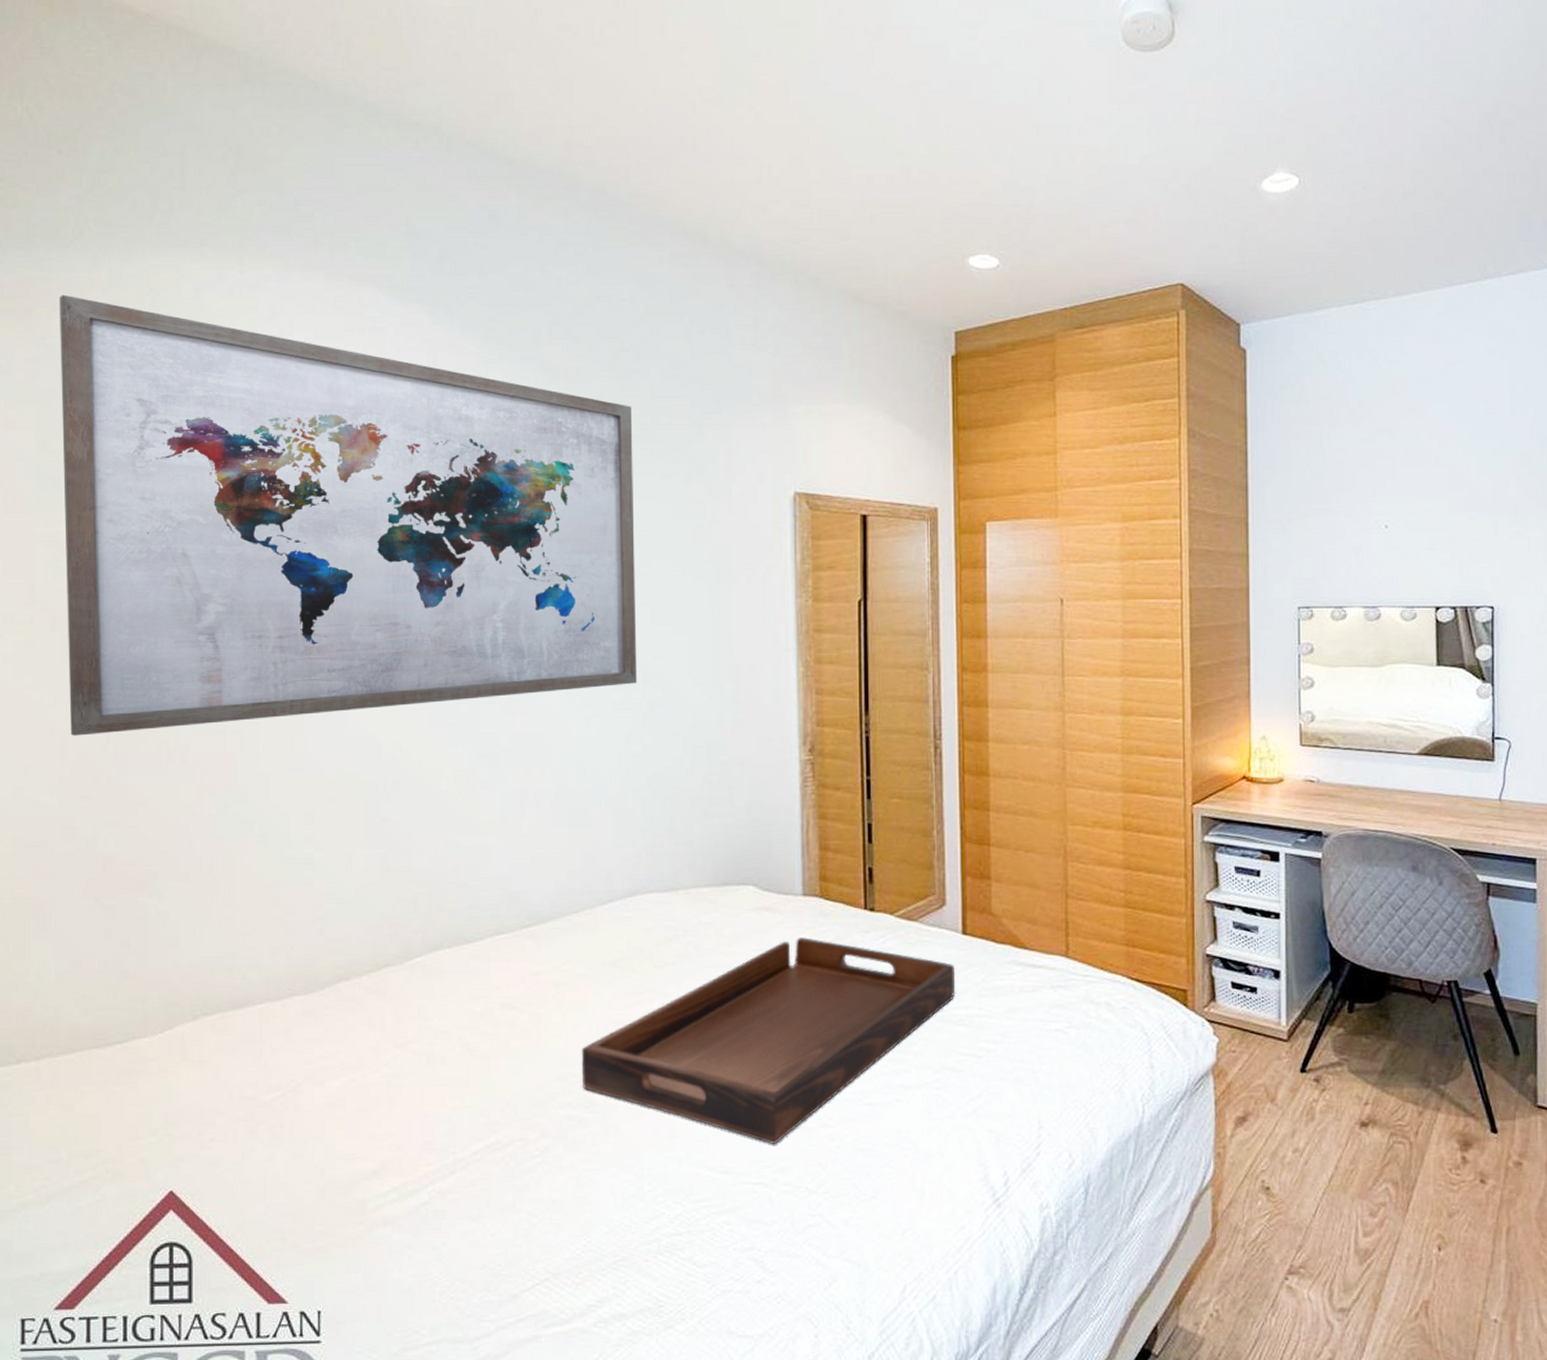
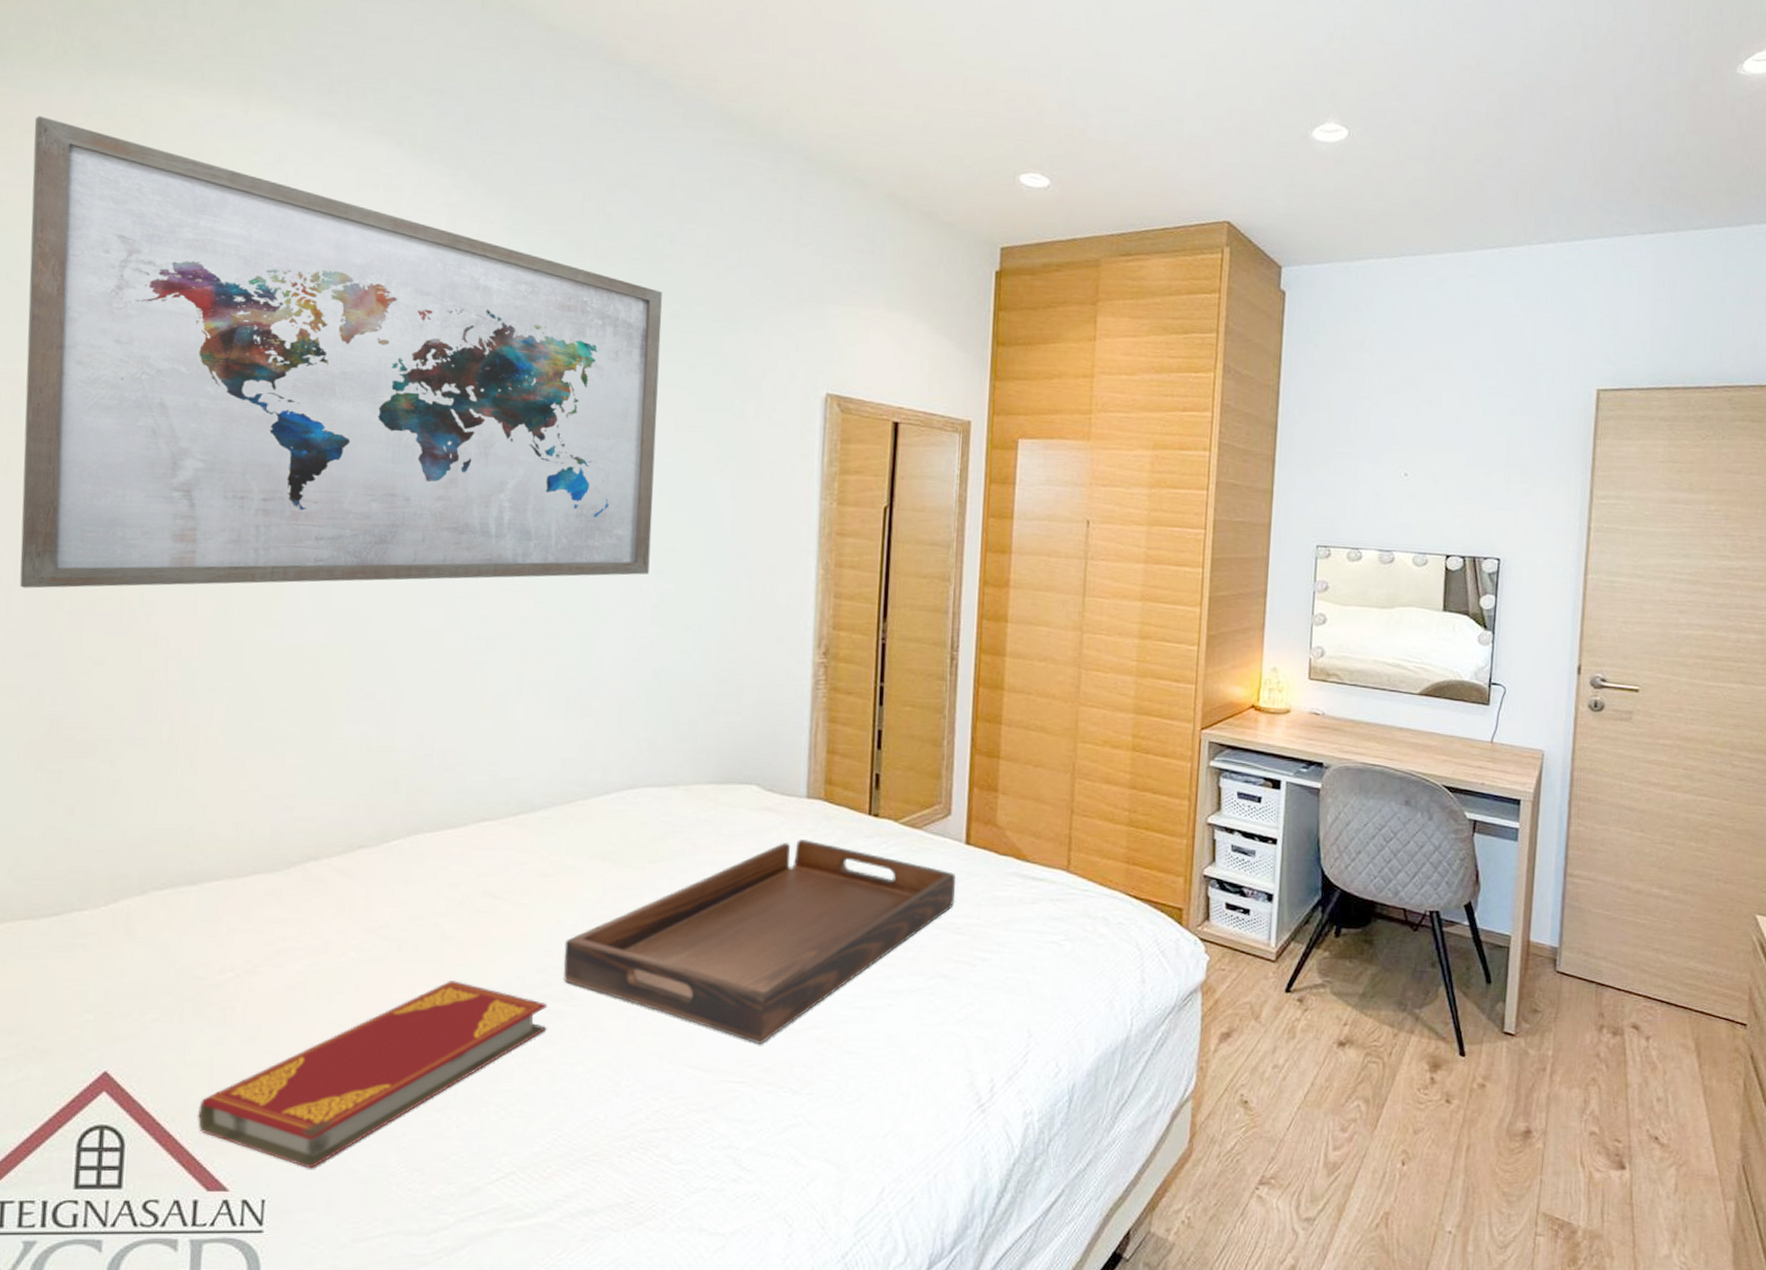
hardback book: none [255,1092,569,1280] -> present [197,981,547,1169]

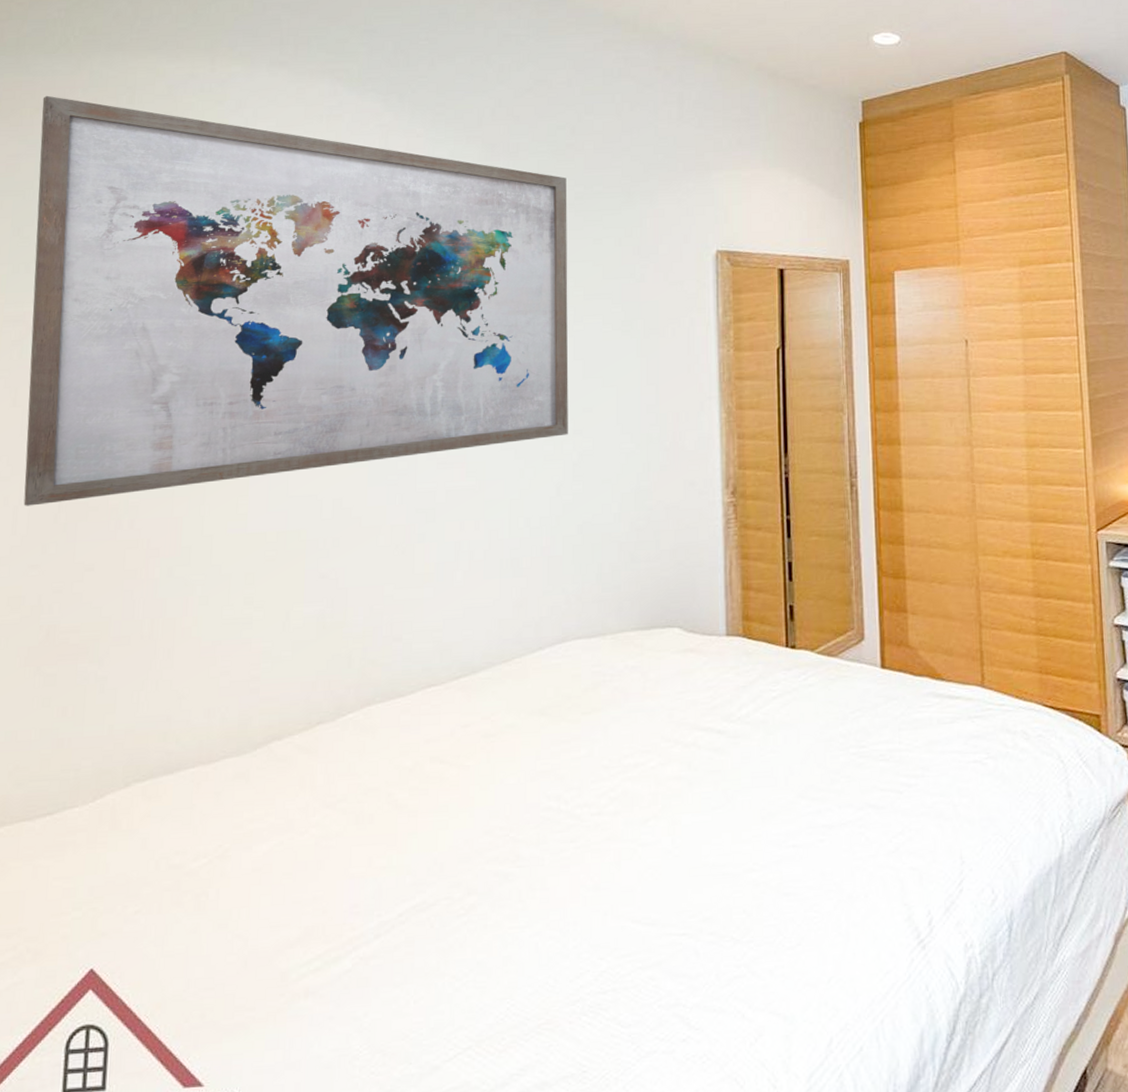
hardback book: present [197,981,547,1169] -> none [174,850,495,1057]
serving tray: present [562,839,956,1044] -> none [508,677,876,892]

